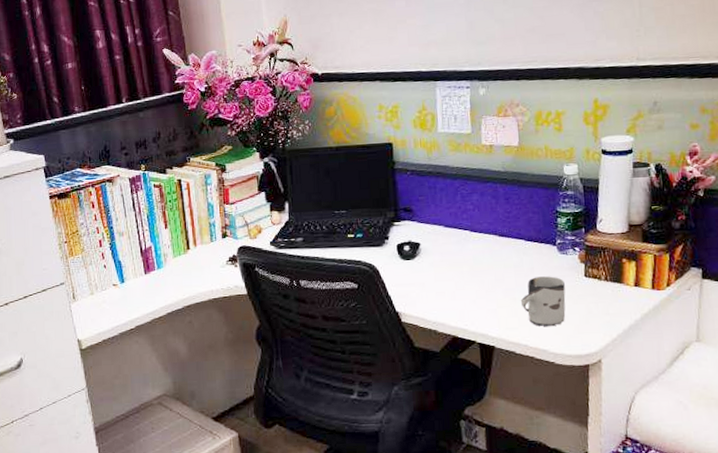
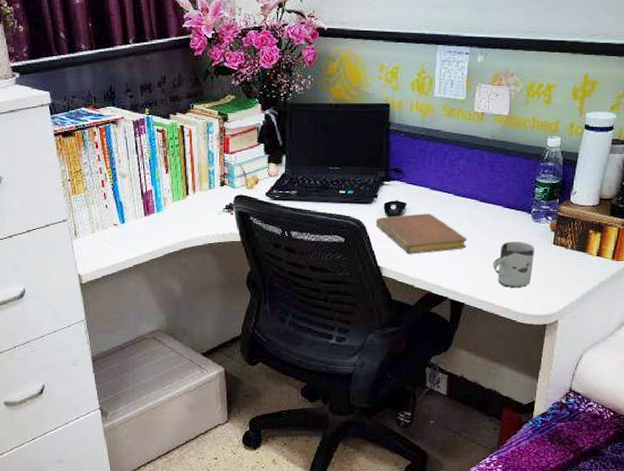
notebook: none [389,252,491,297] -> present [375,213,468,254]

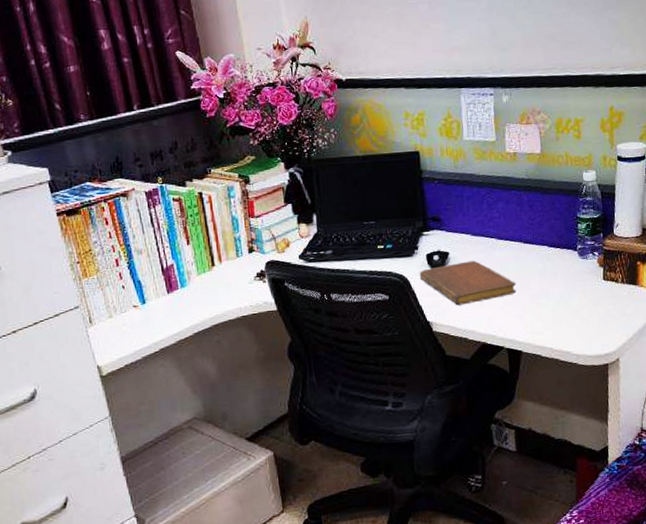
cup: present [492,242,534,288] -> none [545,280,587,330]

